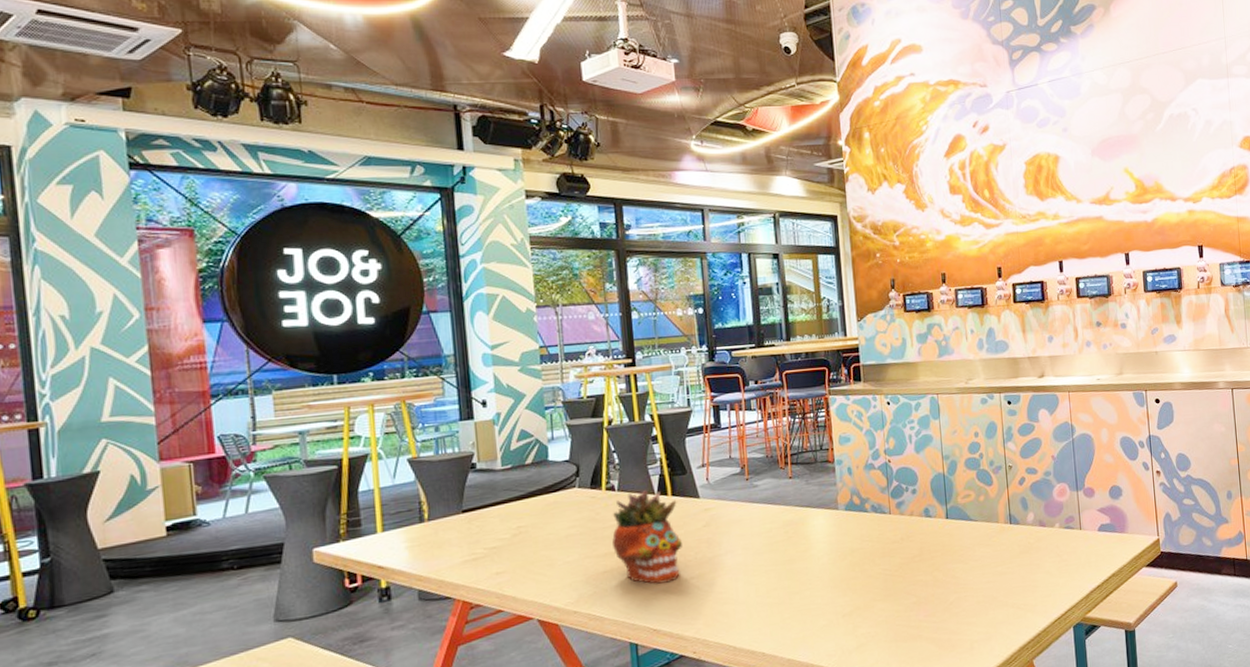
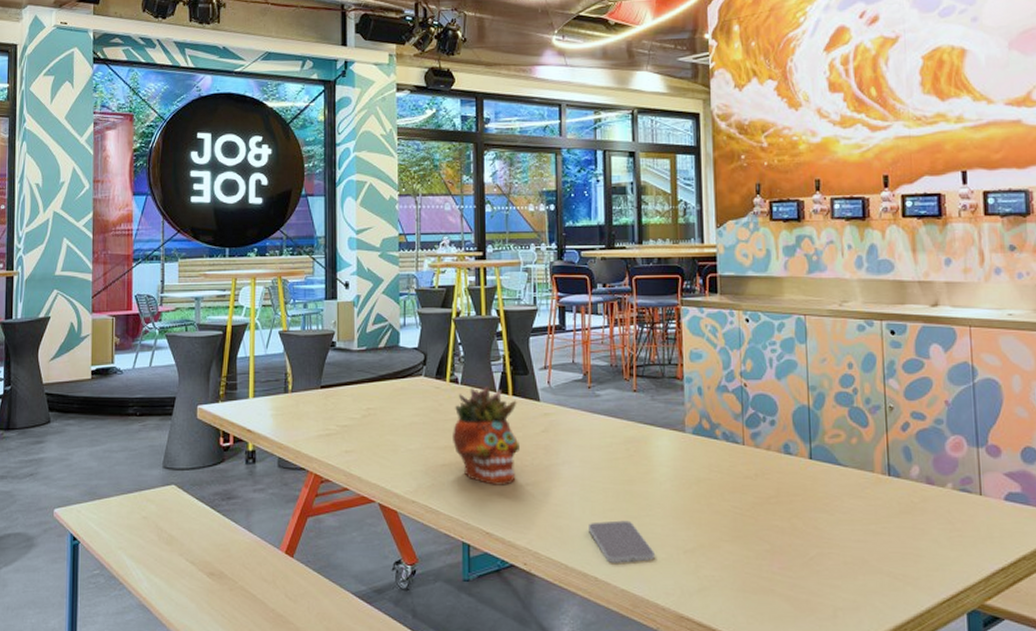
smartphone: none [753,596,816,638] -> present [587,520,655,563]

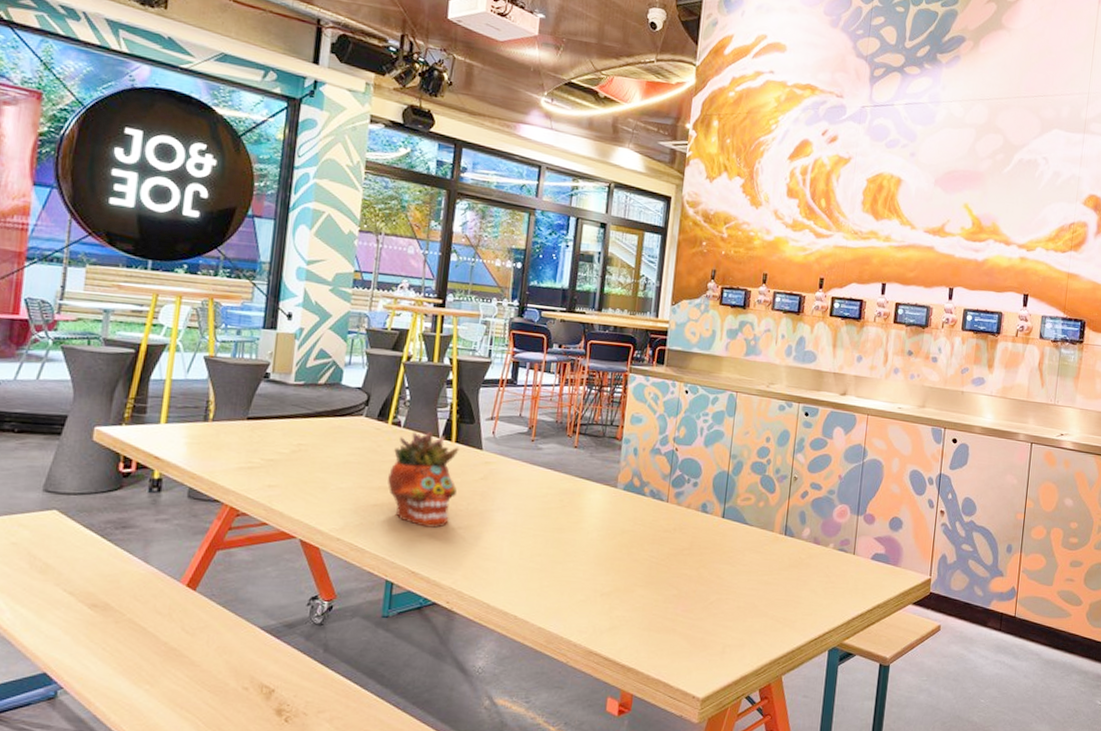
smartphone: present [587,520,655,563] -> none [513,564,574,604]

